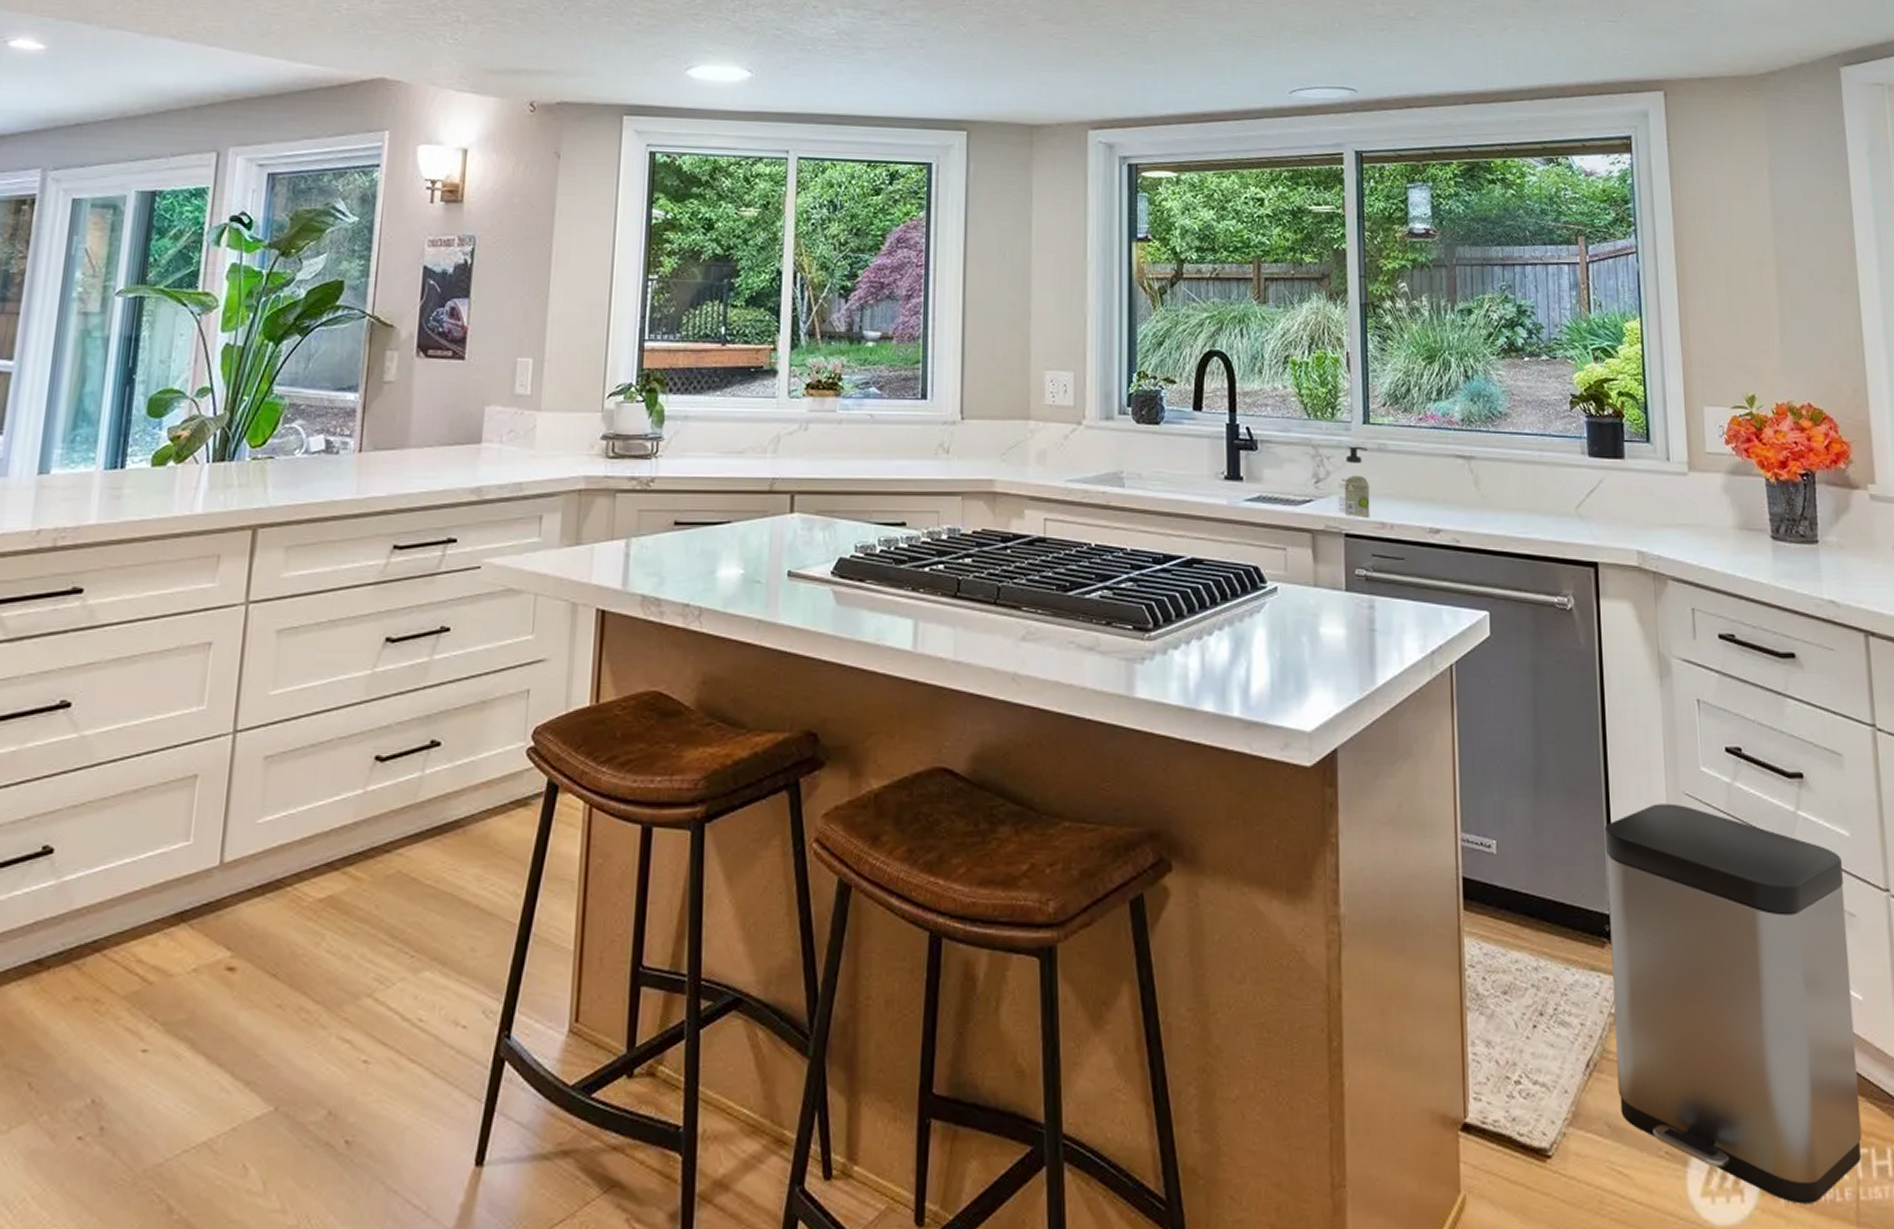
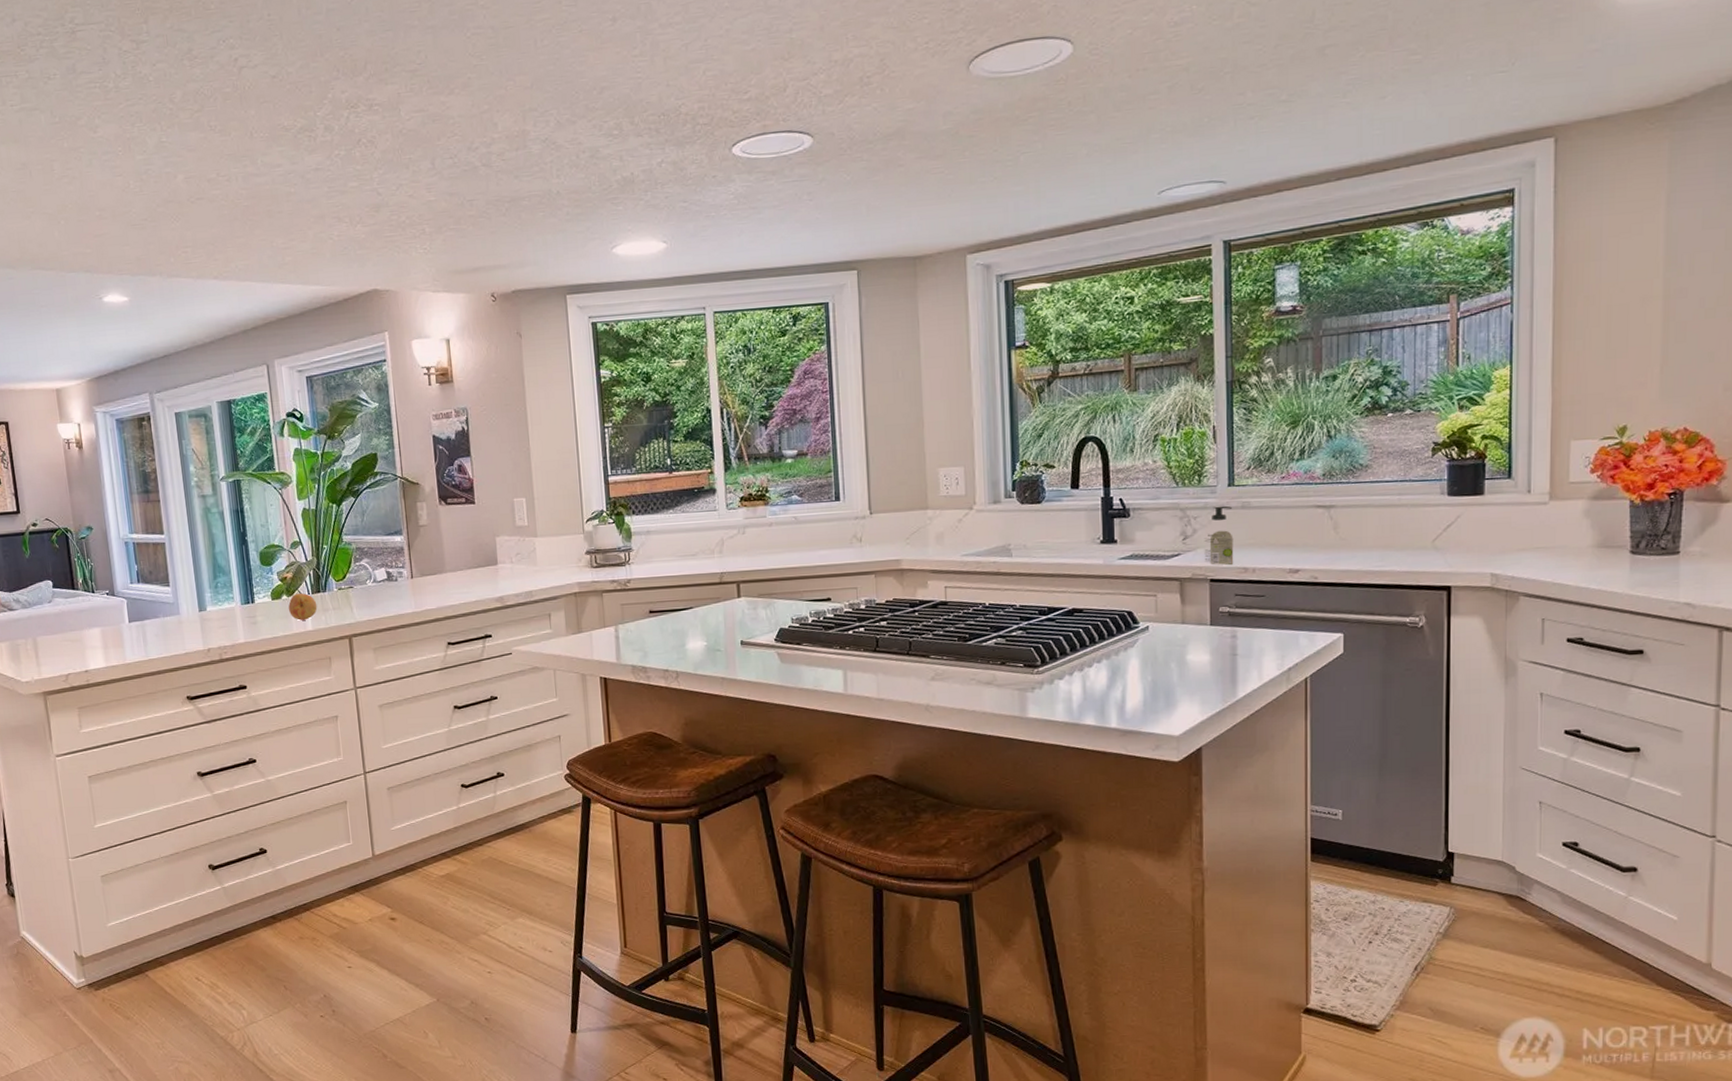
fruit: none [172,459,217,499] -> present [288,593,318,621]
pedal bin: present [1604,803,1862,1204] -> none [1442,776,1670,1063]

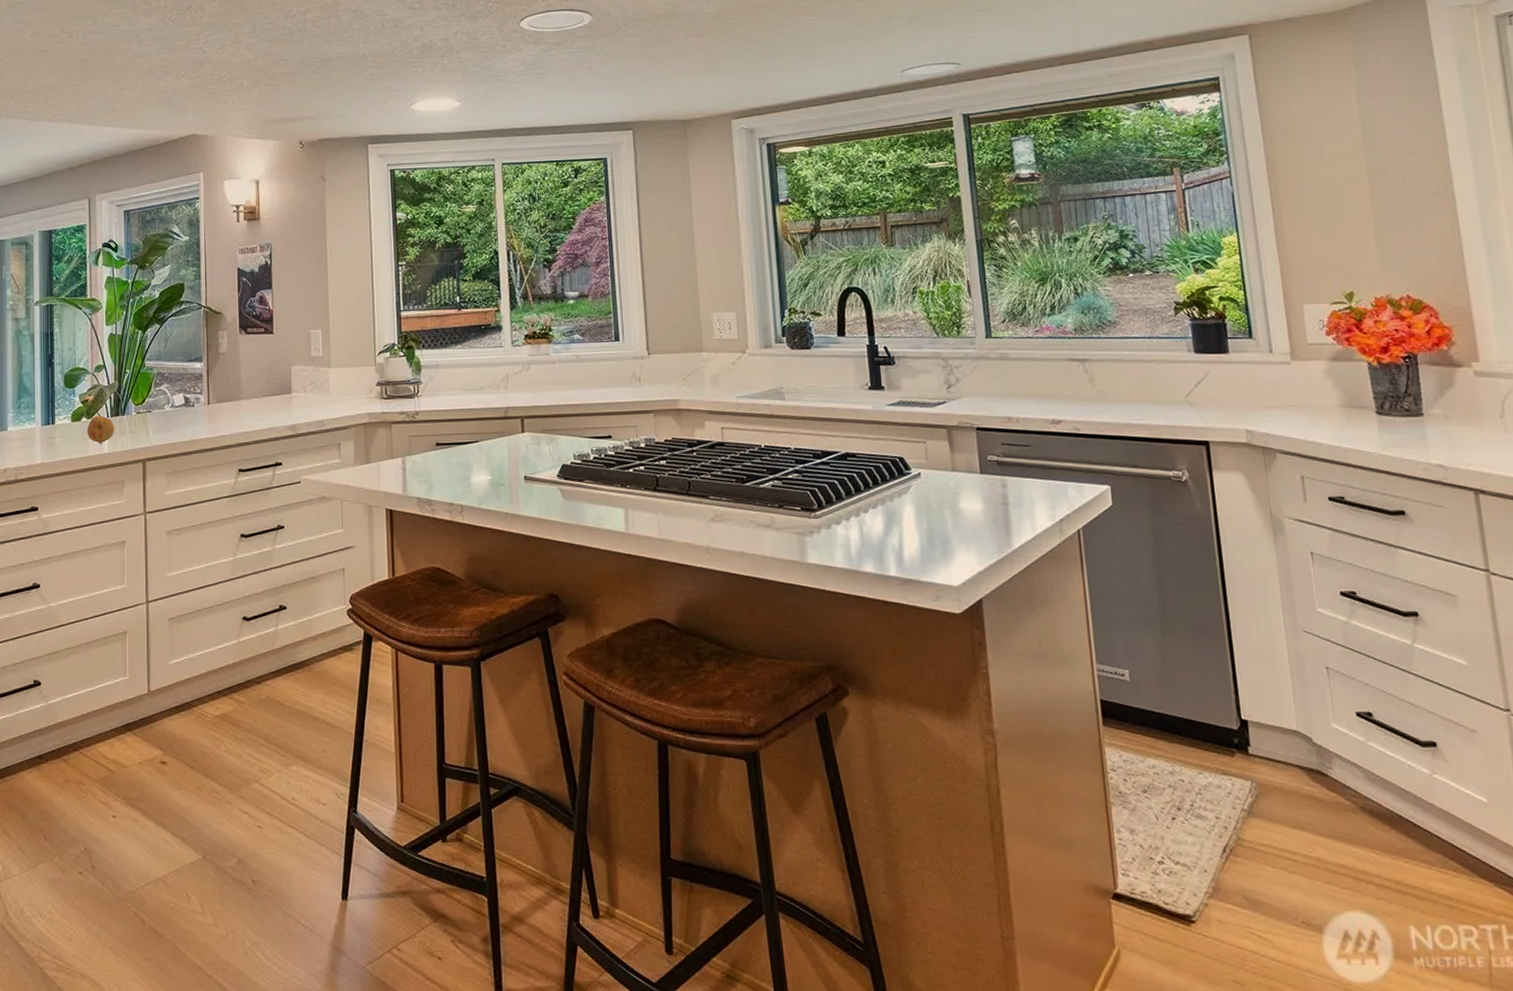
soap dispenser: present [1204,505,1234,566] -> none [967,356,998,415]

